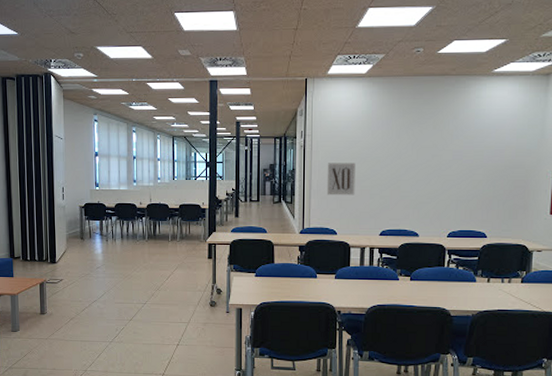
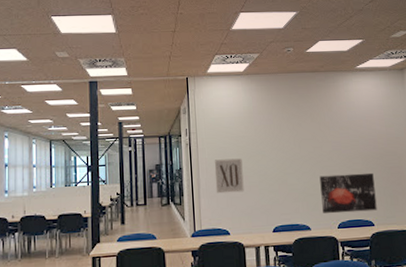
wall art: none [433,185,494,223] -> present [319,172,377,214]

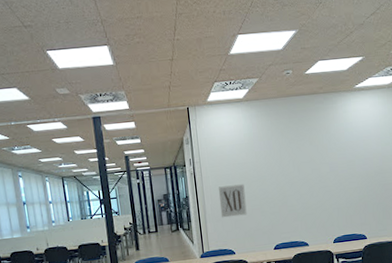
wall art: present [319,172,377,214] -> none [317,190,370,231]

